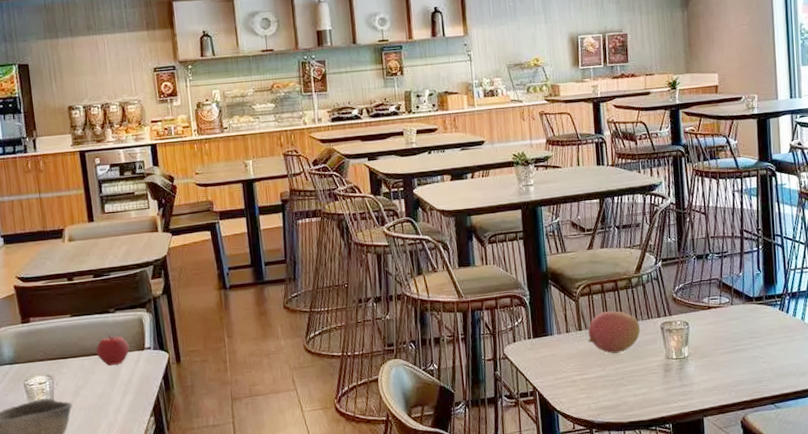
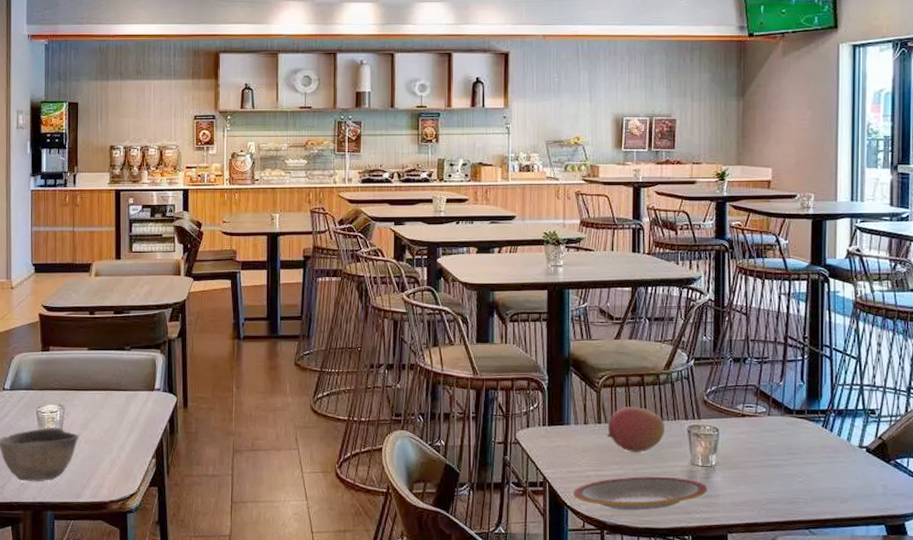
apple: present [96,336,129,365] -> none [108,373,140,402]
plate: none [561,372,683,409] -> present [573,476,707,510]

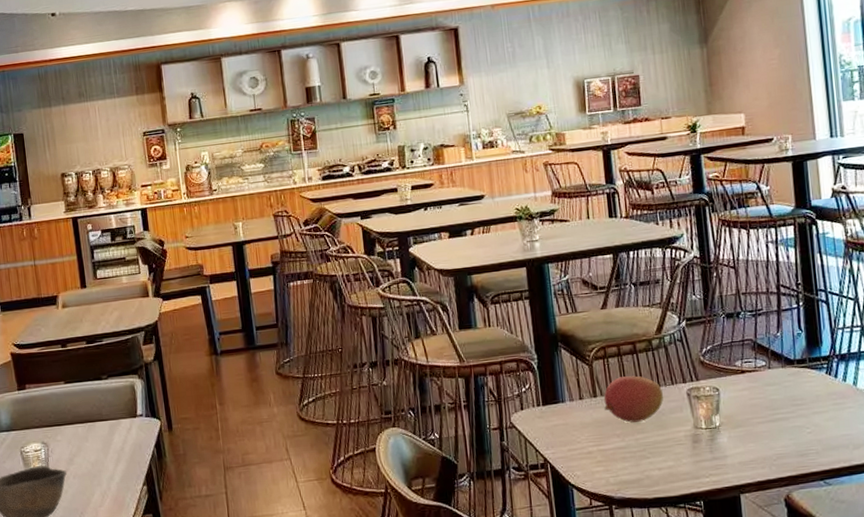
plate: present [573,476,707,510] -> none [576,443,714,483]

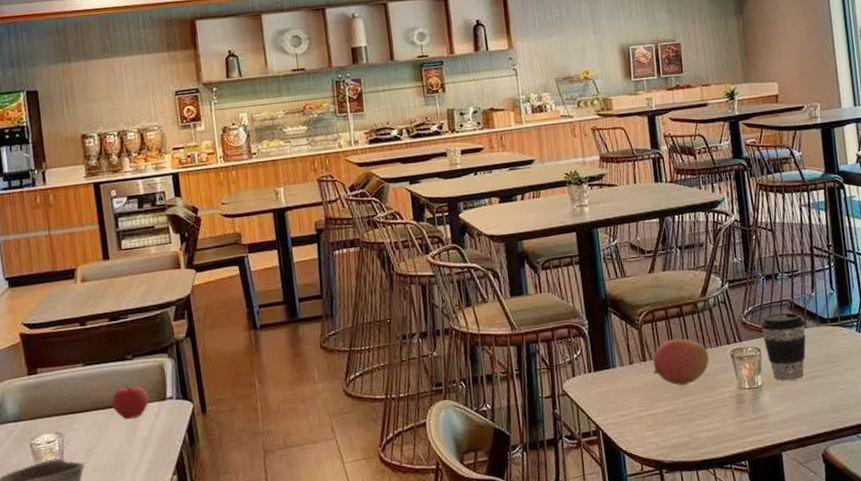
apple: none [89,402,122,433] -> present [111,385,149,419]
coffee cup: none [720,352,770,423] -> present [760,312,806,381]

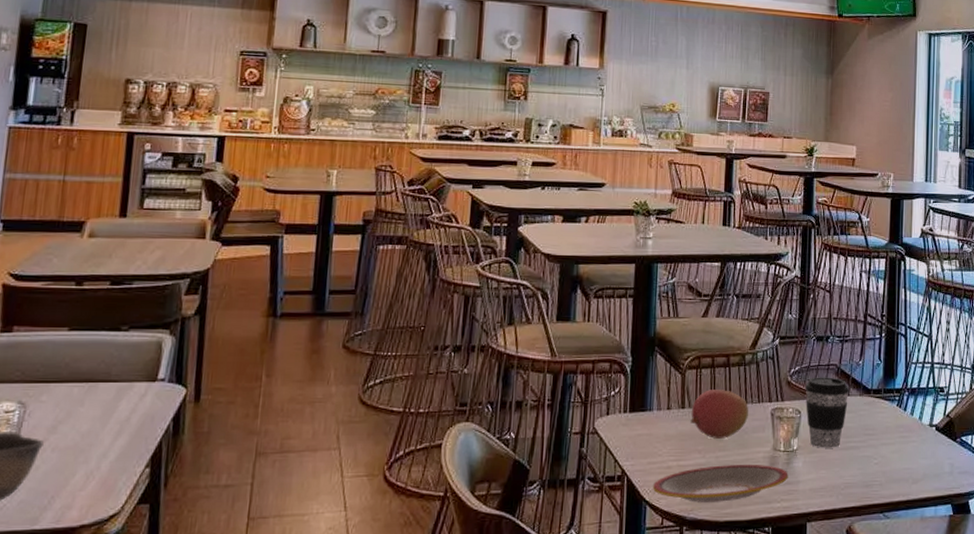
apple: present [111,385,149,419] -> none [91,359,137,397]
plate: none [627,403,757,447] -> present [652,465,788,502]

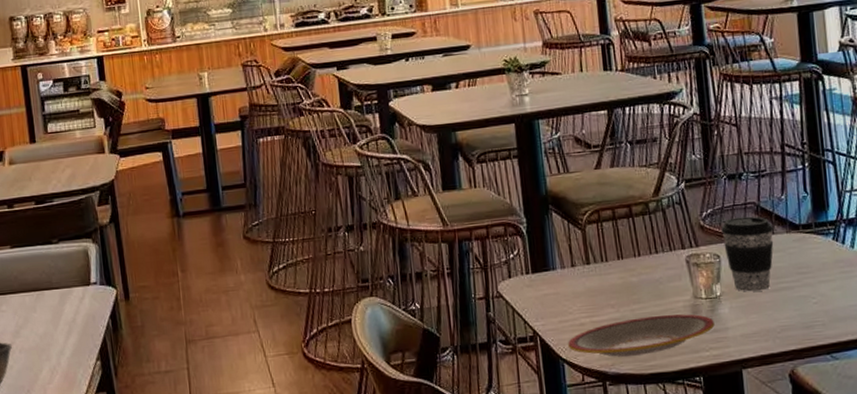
fruit: present [690,390,748,439] -> none [597,241,661,292]

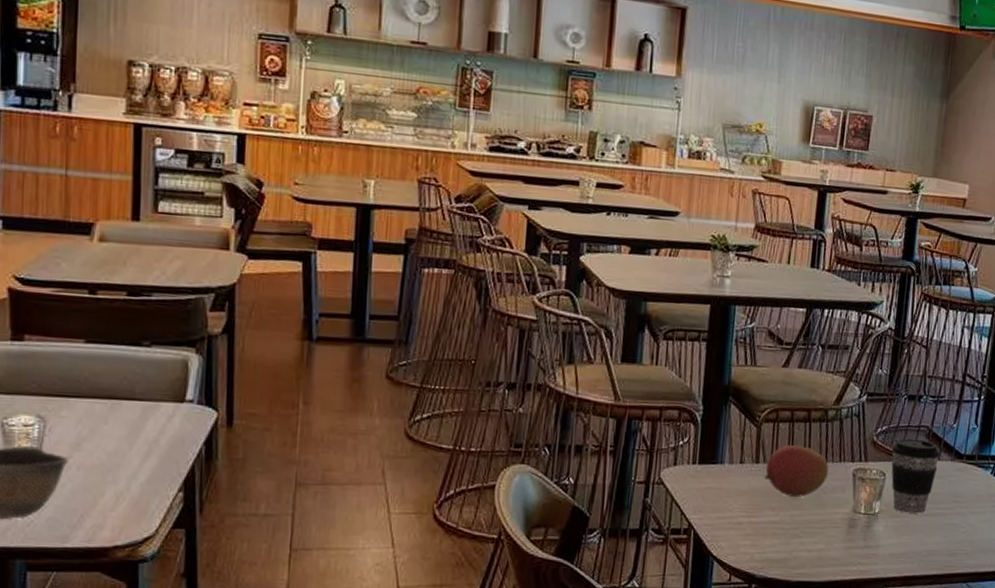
plate: present [567,314,715,357] -> none [720,524,868,562]
fruit: none [597,241,661,292] -> present [764,445,829,497]

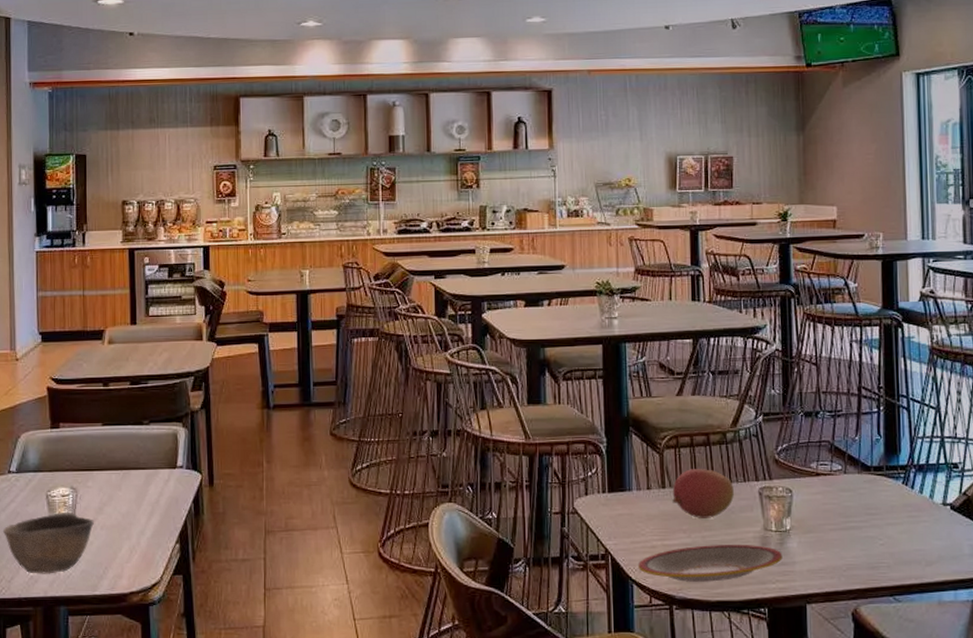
plate: none [720,524,868,562] -> present [637,545,783,582]
coffee cup: present [891,438,941,514] -> none [795,454,846,528]

